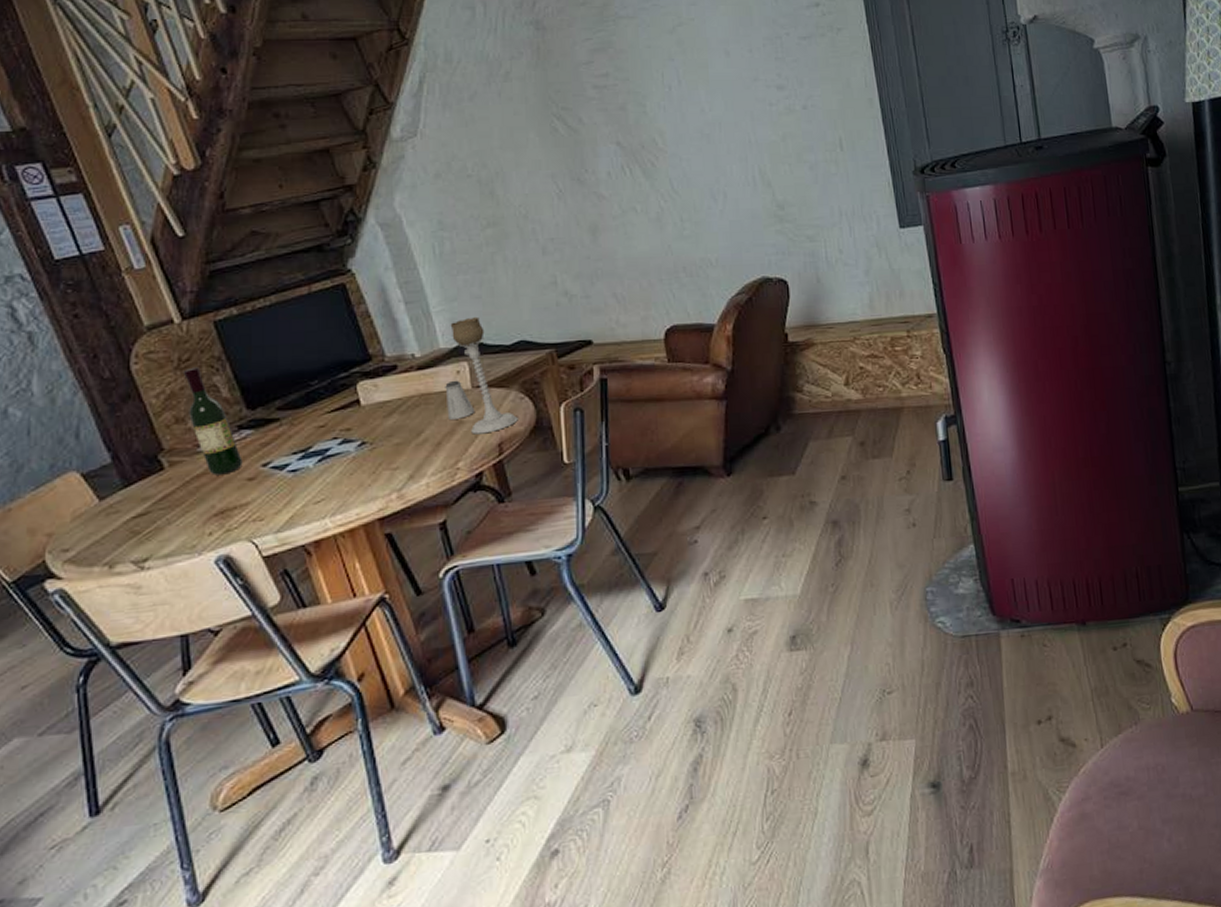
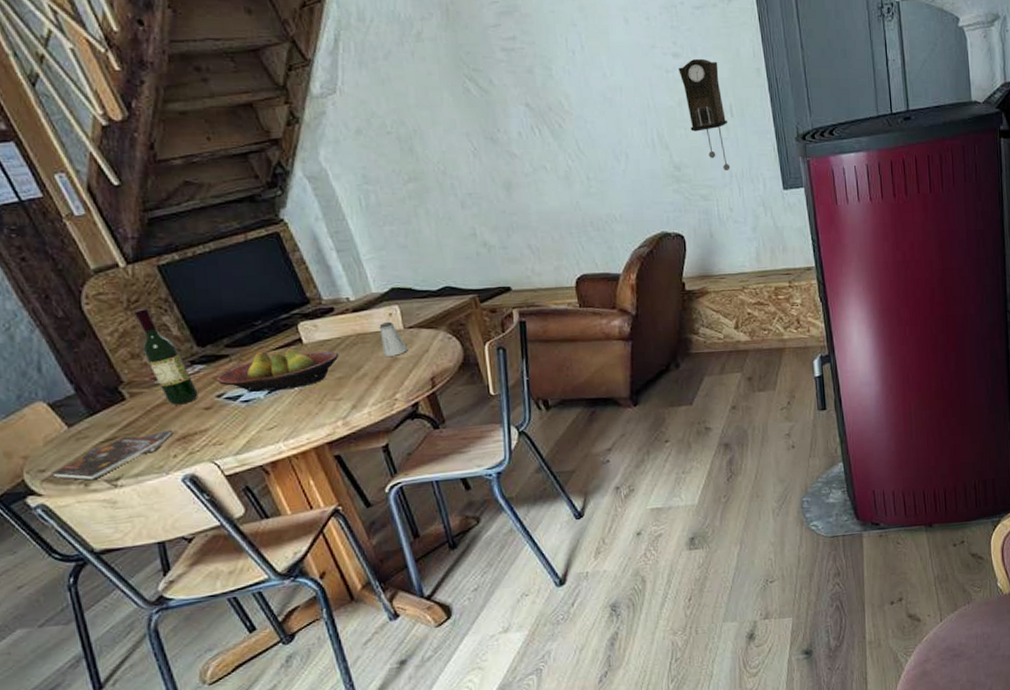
booklet: none [74,503,212,562] -> present [51,429,174,481]
fruit bowl: none [264,411,399,460] -> present [217,348,339,392]
candle holder: present [450,316,518,435] -> none [380,264,448,370]
pendulum clock: none [783,90,840,209] -> present [678,58,731,171]

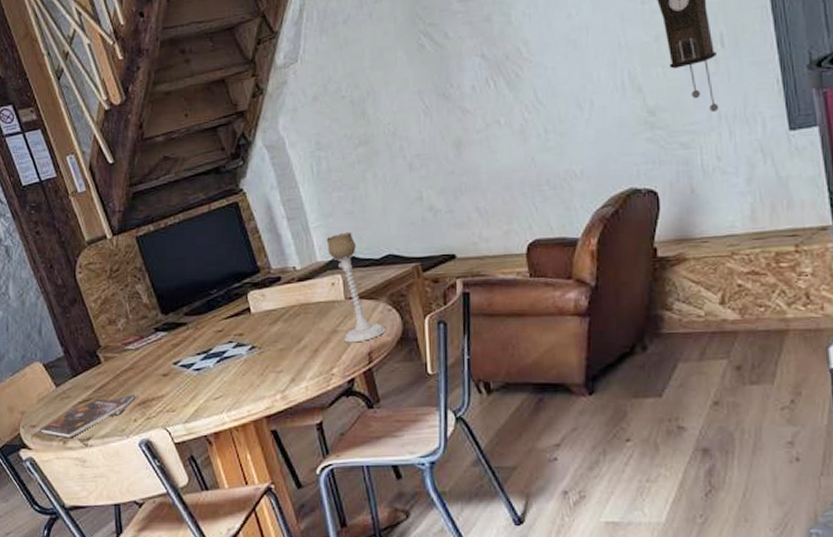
wine bottle: present [133,308,198,405] -> none [113,276,159,370]
fruit bowl: present [217,348,339,392] -> none [175,317,283,360]
saltshaker: present [379,321,409,356] -> none [322,291,348,328]
candle holder: none [380,264,448,370] -> present [326,231,386,343]

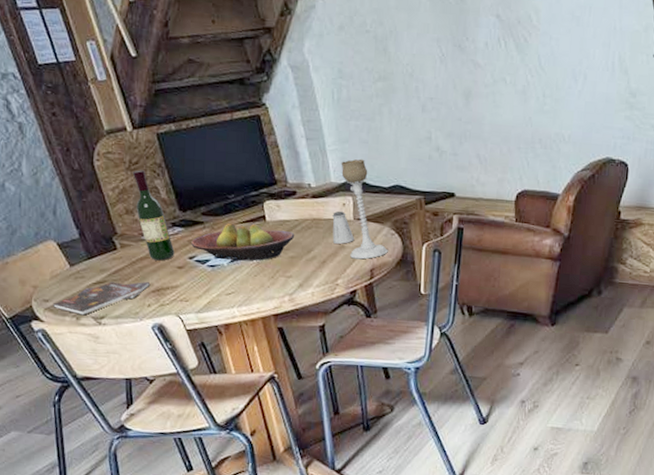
wine bottle: none [113,276,159,370] -> present [132,170,175,261]
fruit bowl: none [175,317,283,360] -> present [191,222,295,261]
saltshaker: none [322,291,348,328] -> present [332,211,355,244]

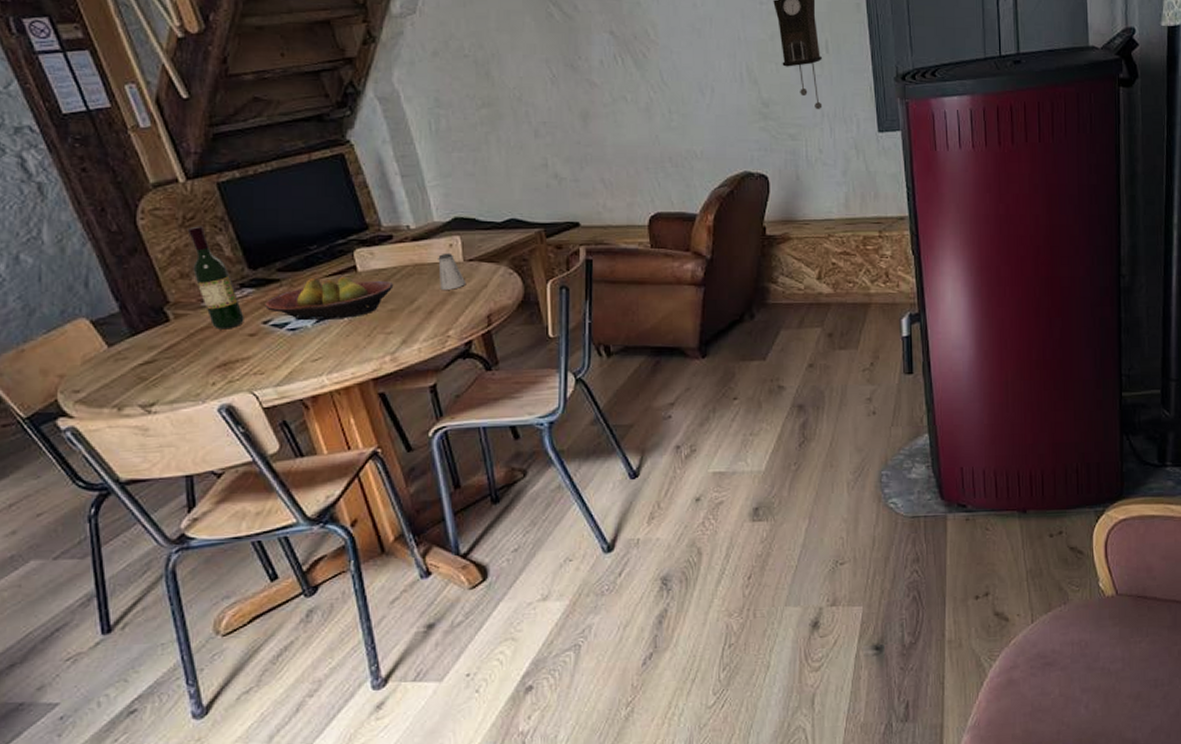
booklet: present [52,281,151,316] -> none [85,355,215,405]
candle holder: present [341,159,388,260] -> none [444,193,507,305]

